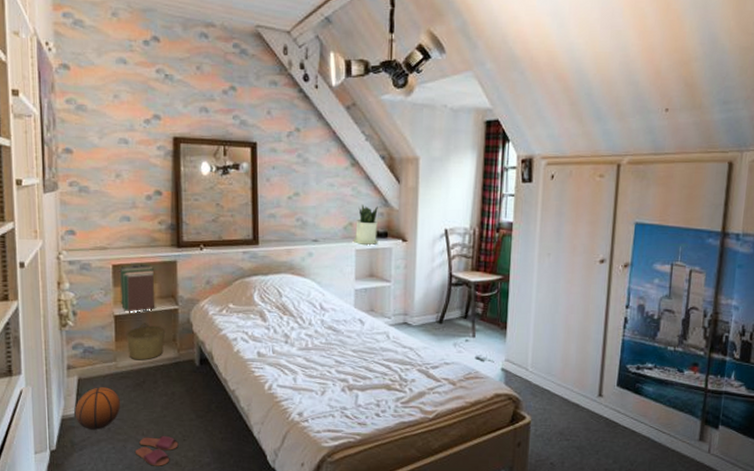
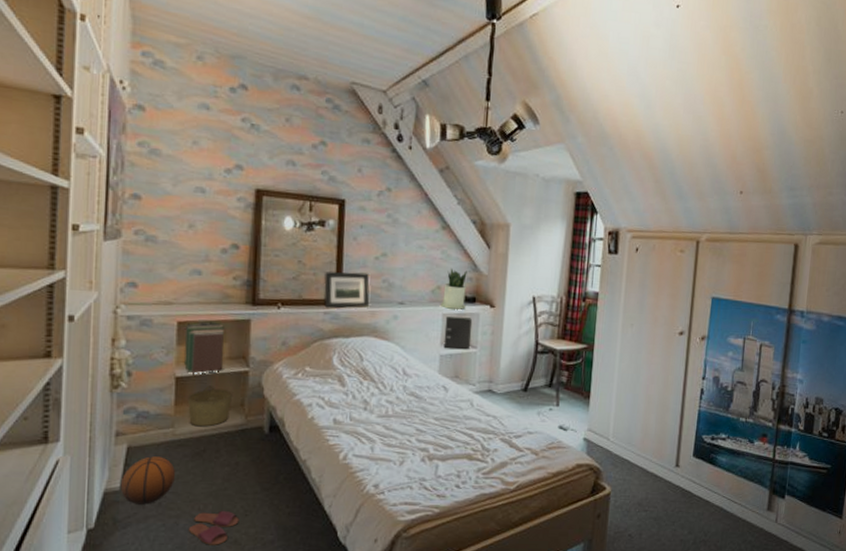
picture frame: none [242,212,285,248] -> present [324,272,370,309]
binder: none [358,252,384,284] -> present [443,316,472,350]

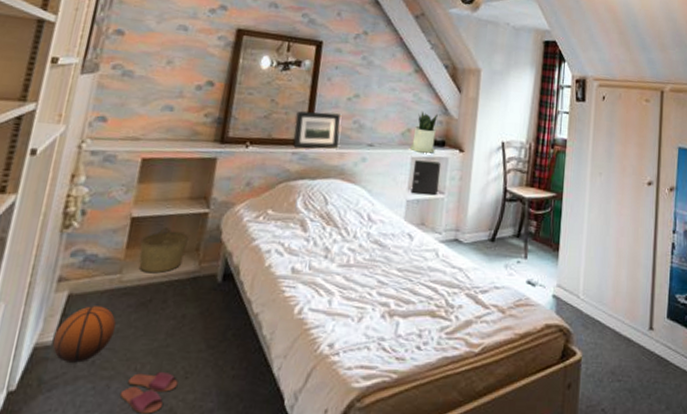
books: present [184,323,224,373] -> none [143,161,189,213]

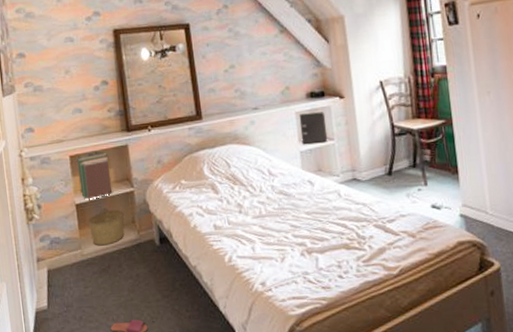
basketball: present [52,306,116,363] -> none [47,276,89,320]
books: none [143,161,189,213] -> present [77,152,112,199]
picture frame: present [293,111,341,149] -> none [183,86,228,124]
planter: present [409,111,438,153] -> none [291,67,316,107]

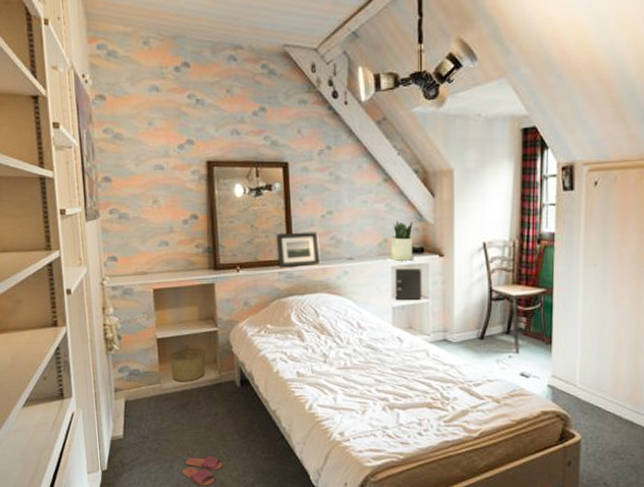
books: present [77,152,112,199] -> none [161,289,195,334]
picture frame: none [183,86,228,124] -> present [276,232,321,268]
planter: none [291,67,316,107] -> present [388,220,414,261]

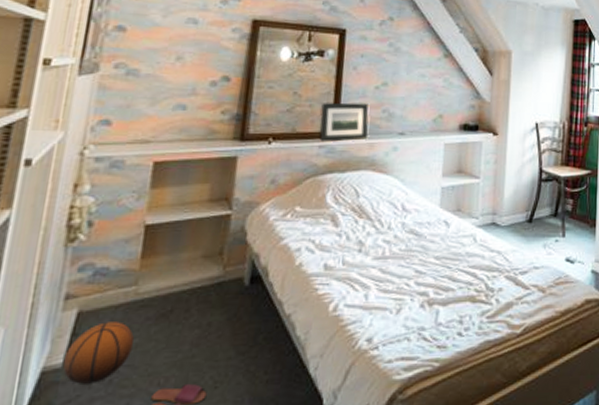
basketball: none [123,409,166,450] -> present [62,321,134,384]
basket: present [168,345,206,382] -> none [156,233,210,283]
planter: present [388,220,414,261] -> none [441,96,470,138]
binder: present [395,269,421,301] -> none [445,146,474,181]

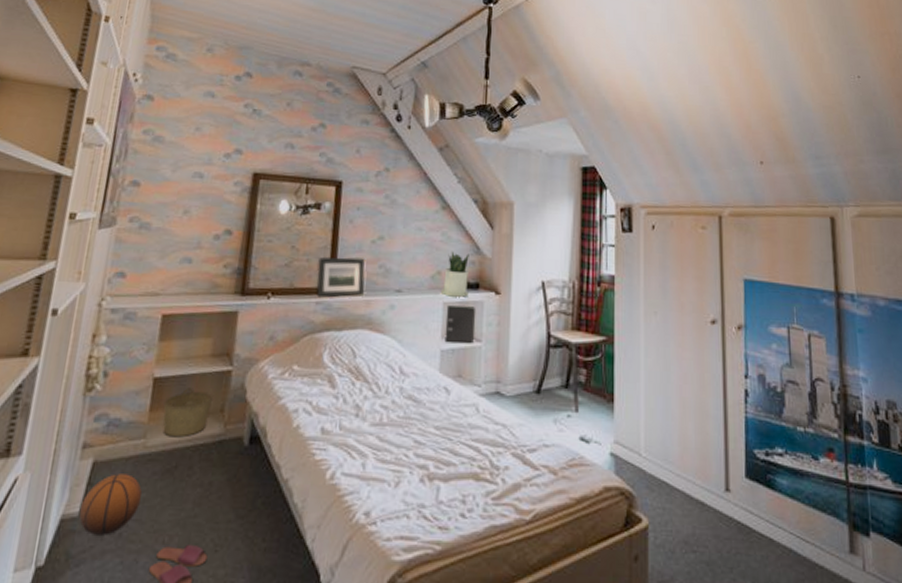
basket: none [156,233,210,283] -> present [163,387,212,438]
planter: none [441,96,470,138] -> present [440,251,469,297]
binder: none [445,146,474,181] -> present [444,305,475,344]

